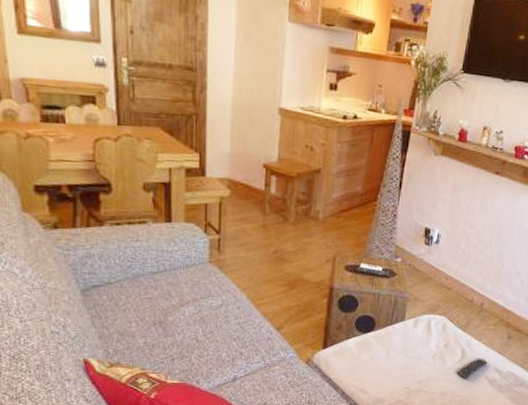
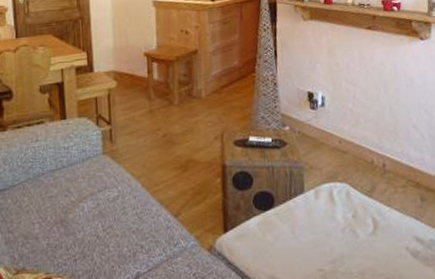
remote control: present [456,358,488,380] -> none [372,226,405,254]

